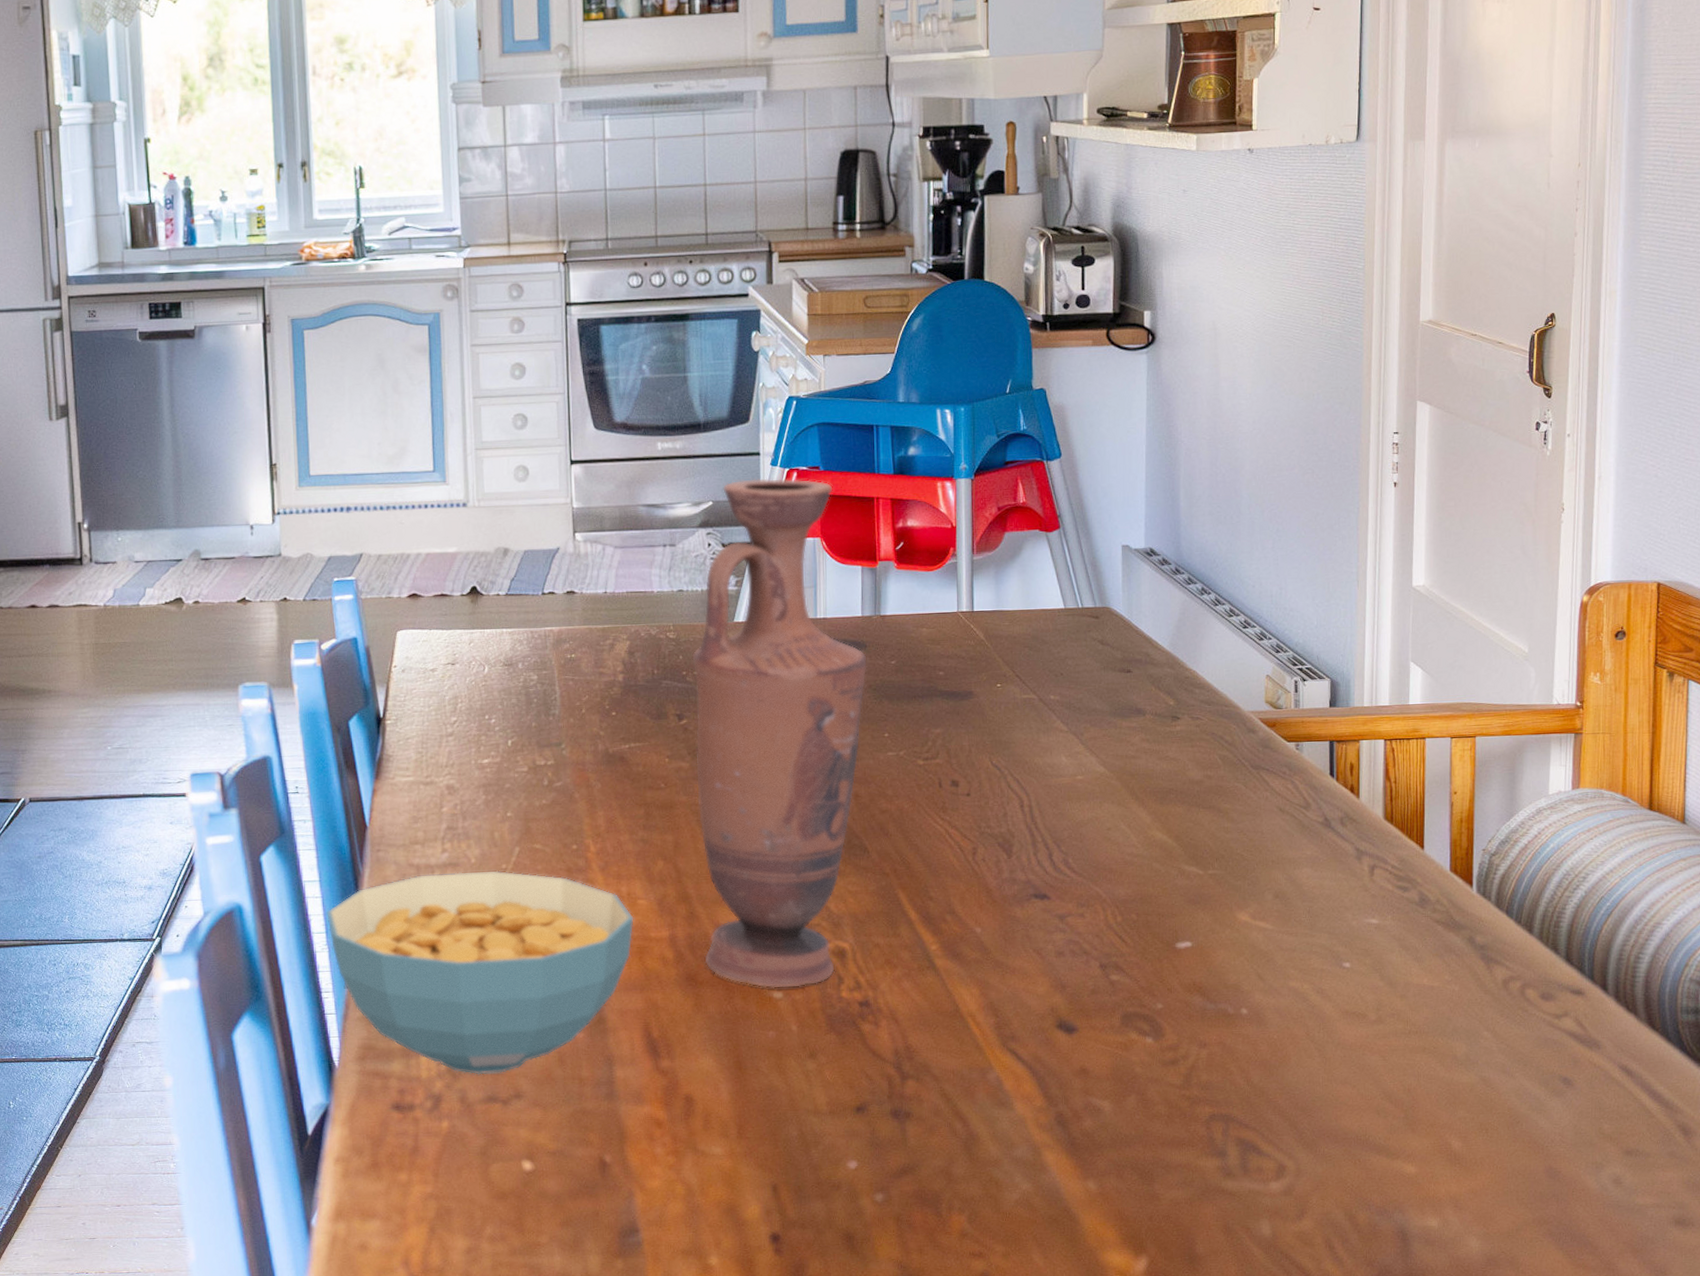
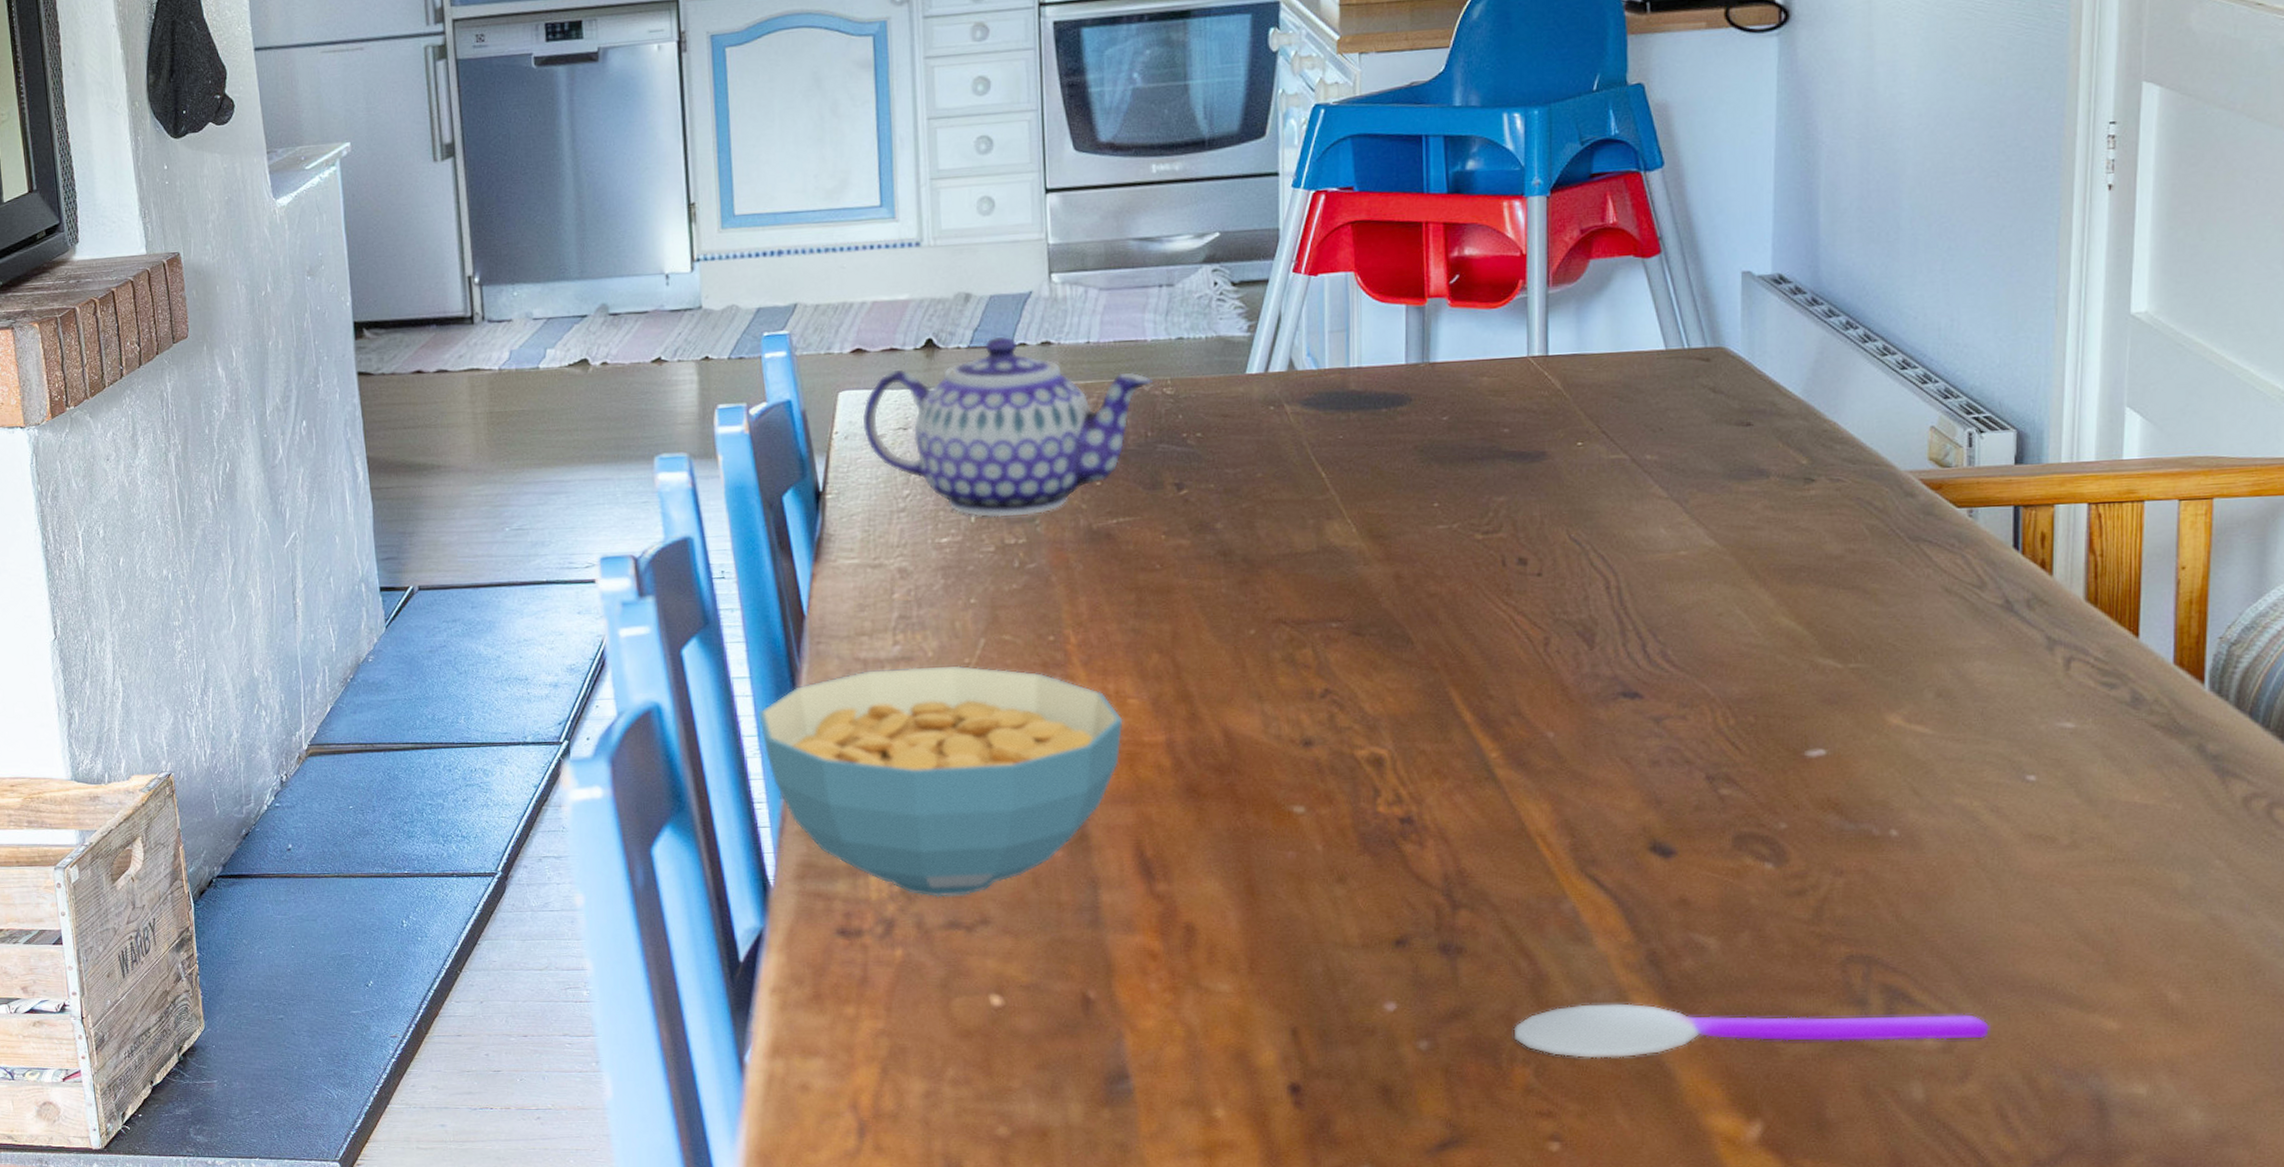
teapot: none [417,585,658,742] -> present [863,336,1152,517]
vase: present [692,478,867,989] -> none [1194,202,1413,802]
spoon: none [951,1158,1320,1206] -> present [1513,1003,1991,1058]

